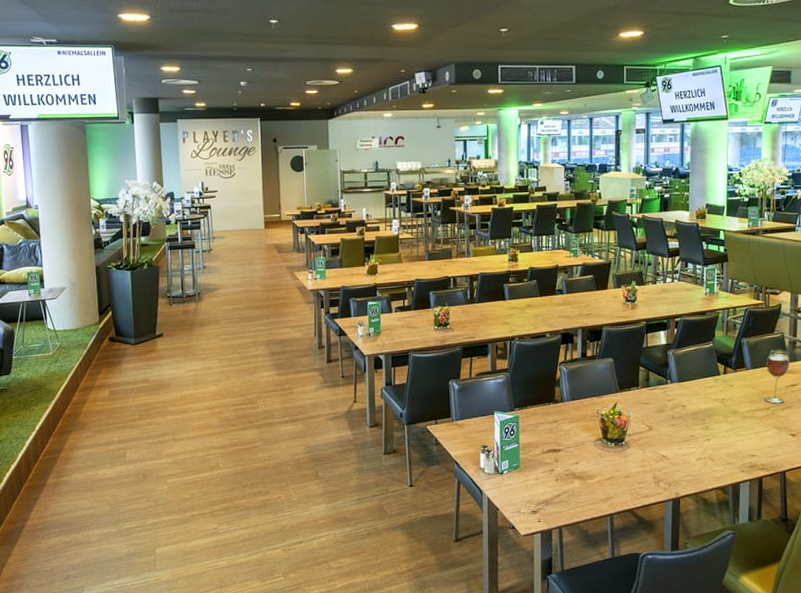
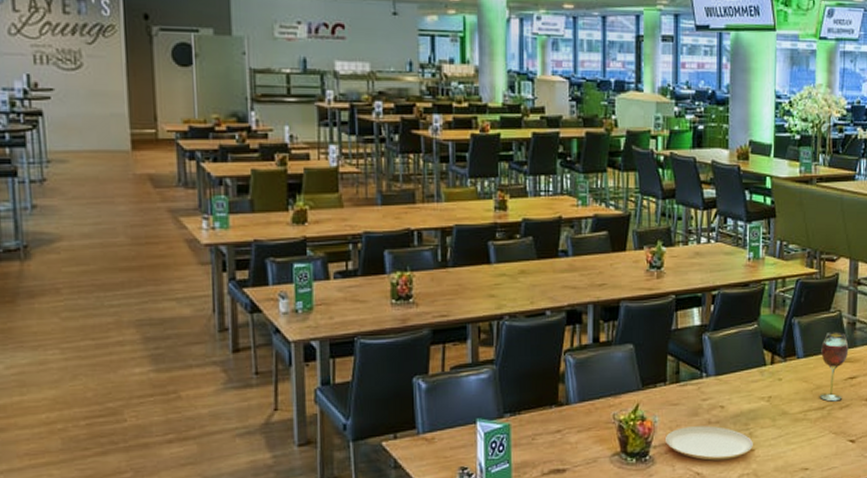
plate: none [638,420,709,447] -> present [666,426,753,461]

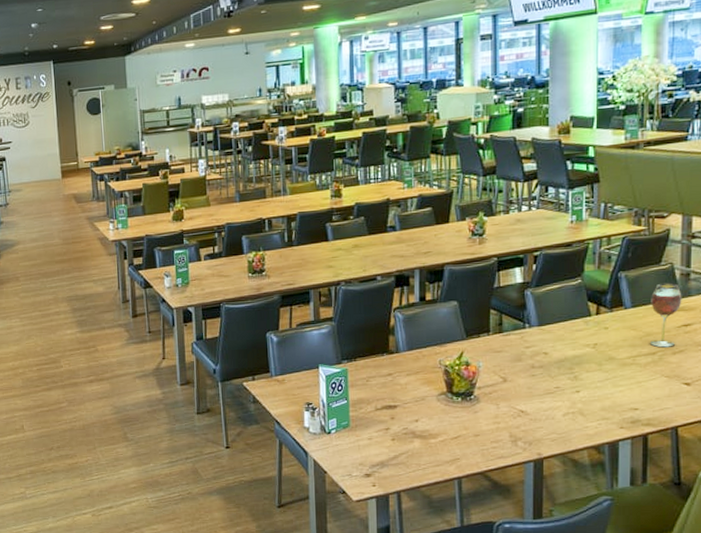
plate: present [666,426,753,461] -> none [490,370,578,400]

